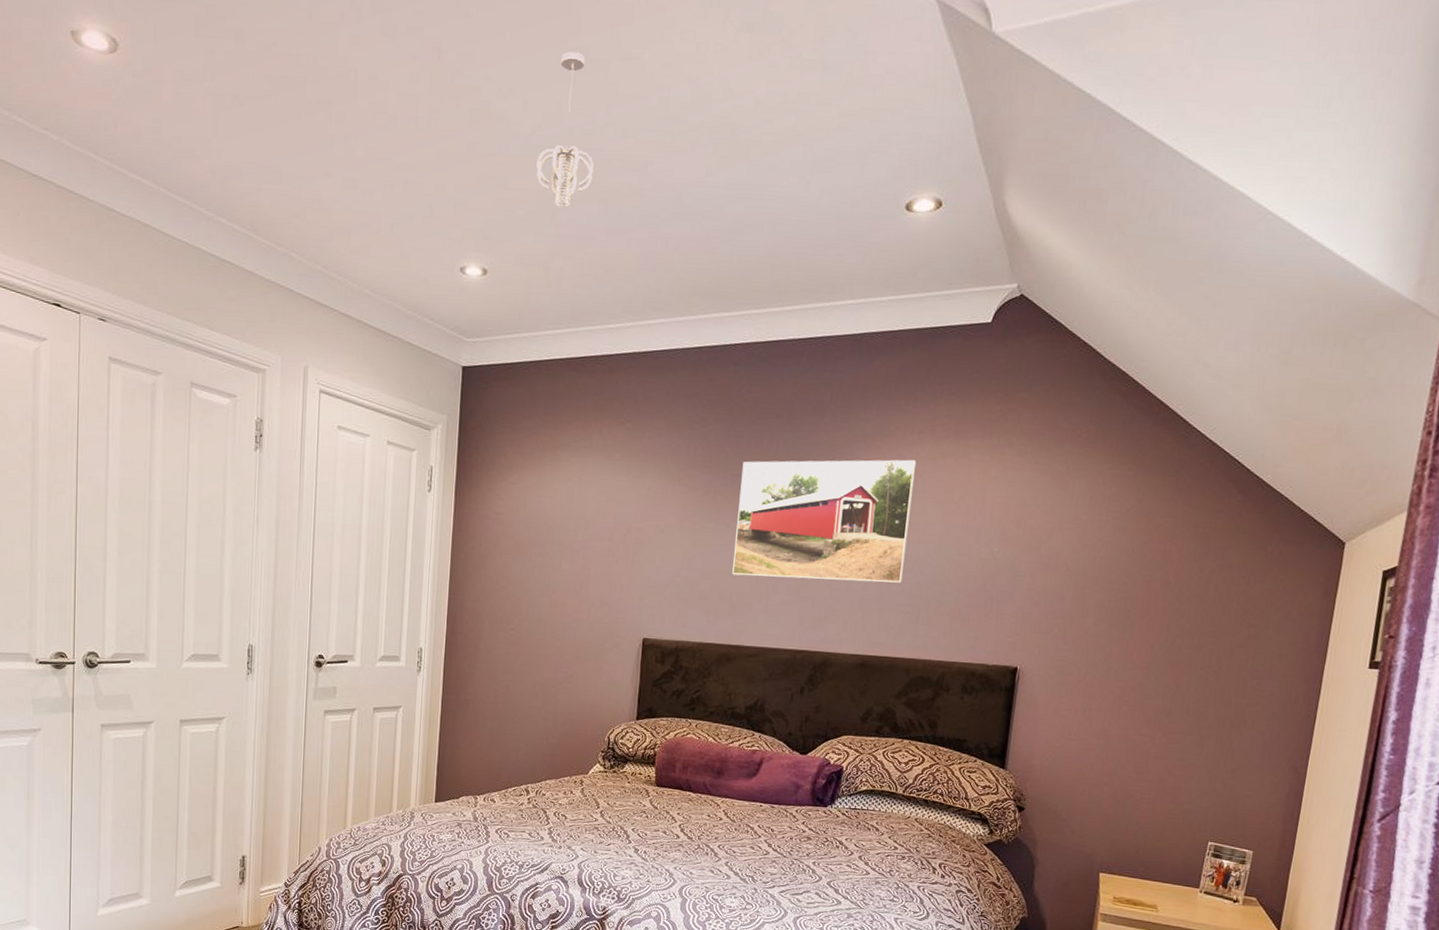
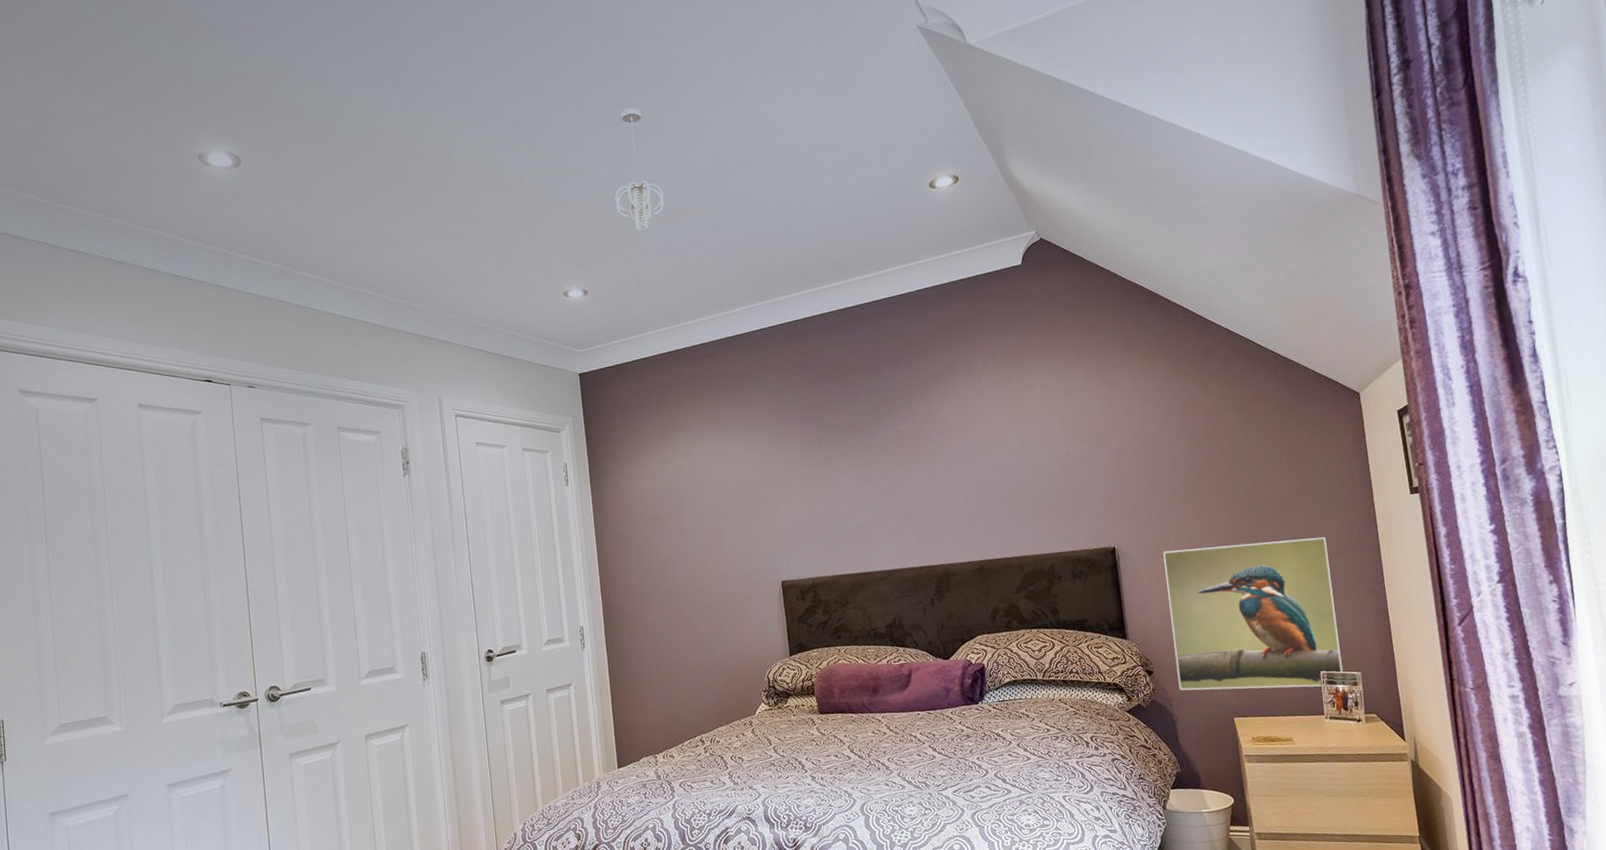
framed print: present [732,459,917,583] -> none [838,386,999,511]
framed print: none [1048,681,1257,859] -> present [1163,536,1343,691]

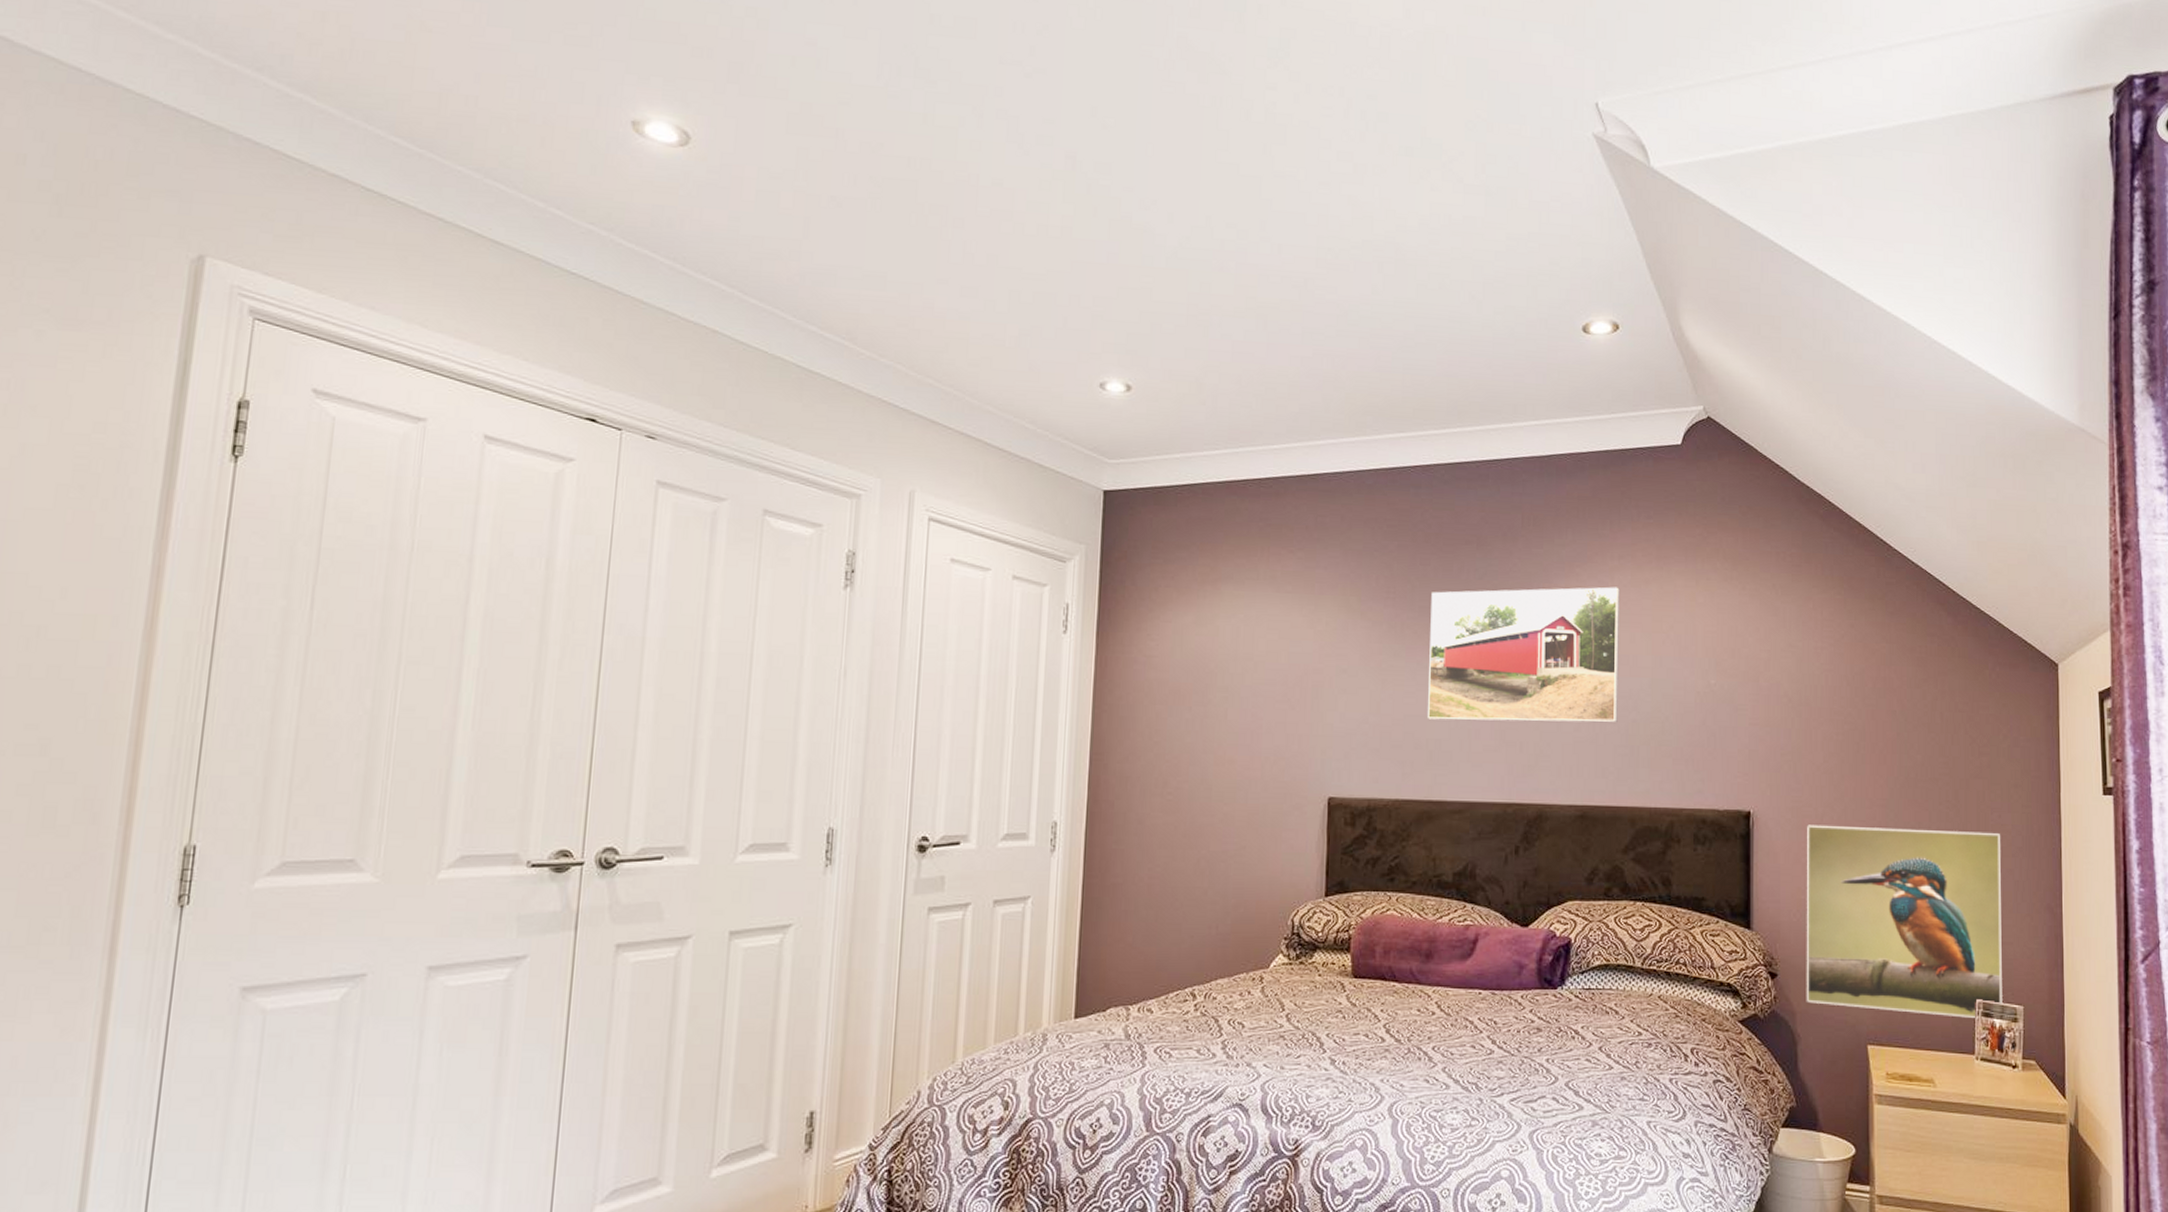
pendant light: present [614,108,665,230] -> none [1185,167,1249,322]
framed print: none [838,386,999,511] -> present [1428,587,1620,723]

